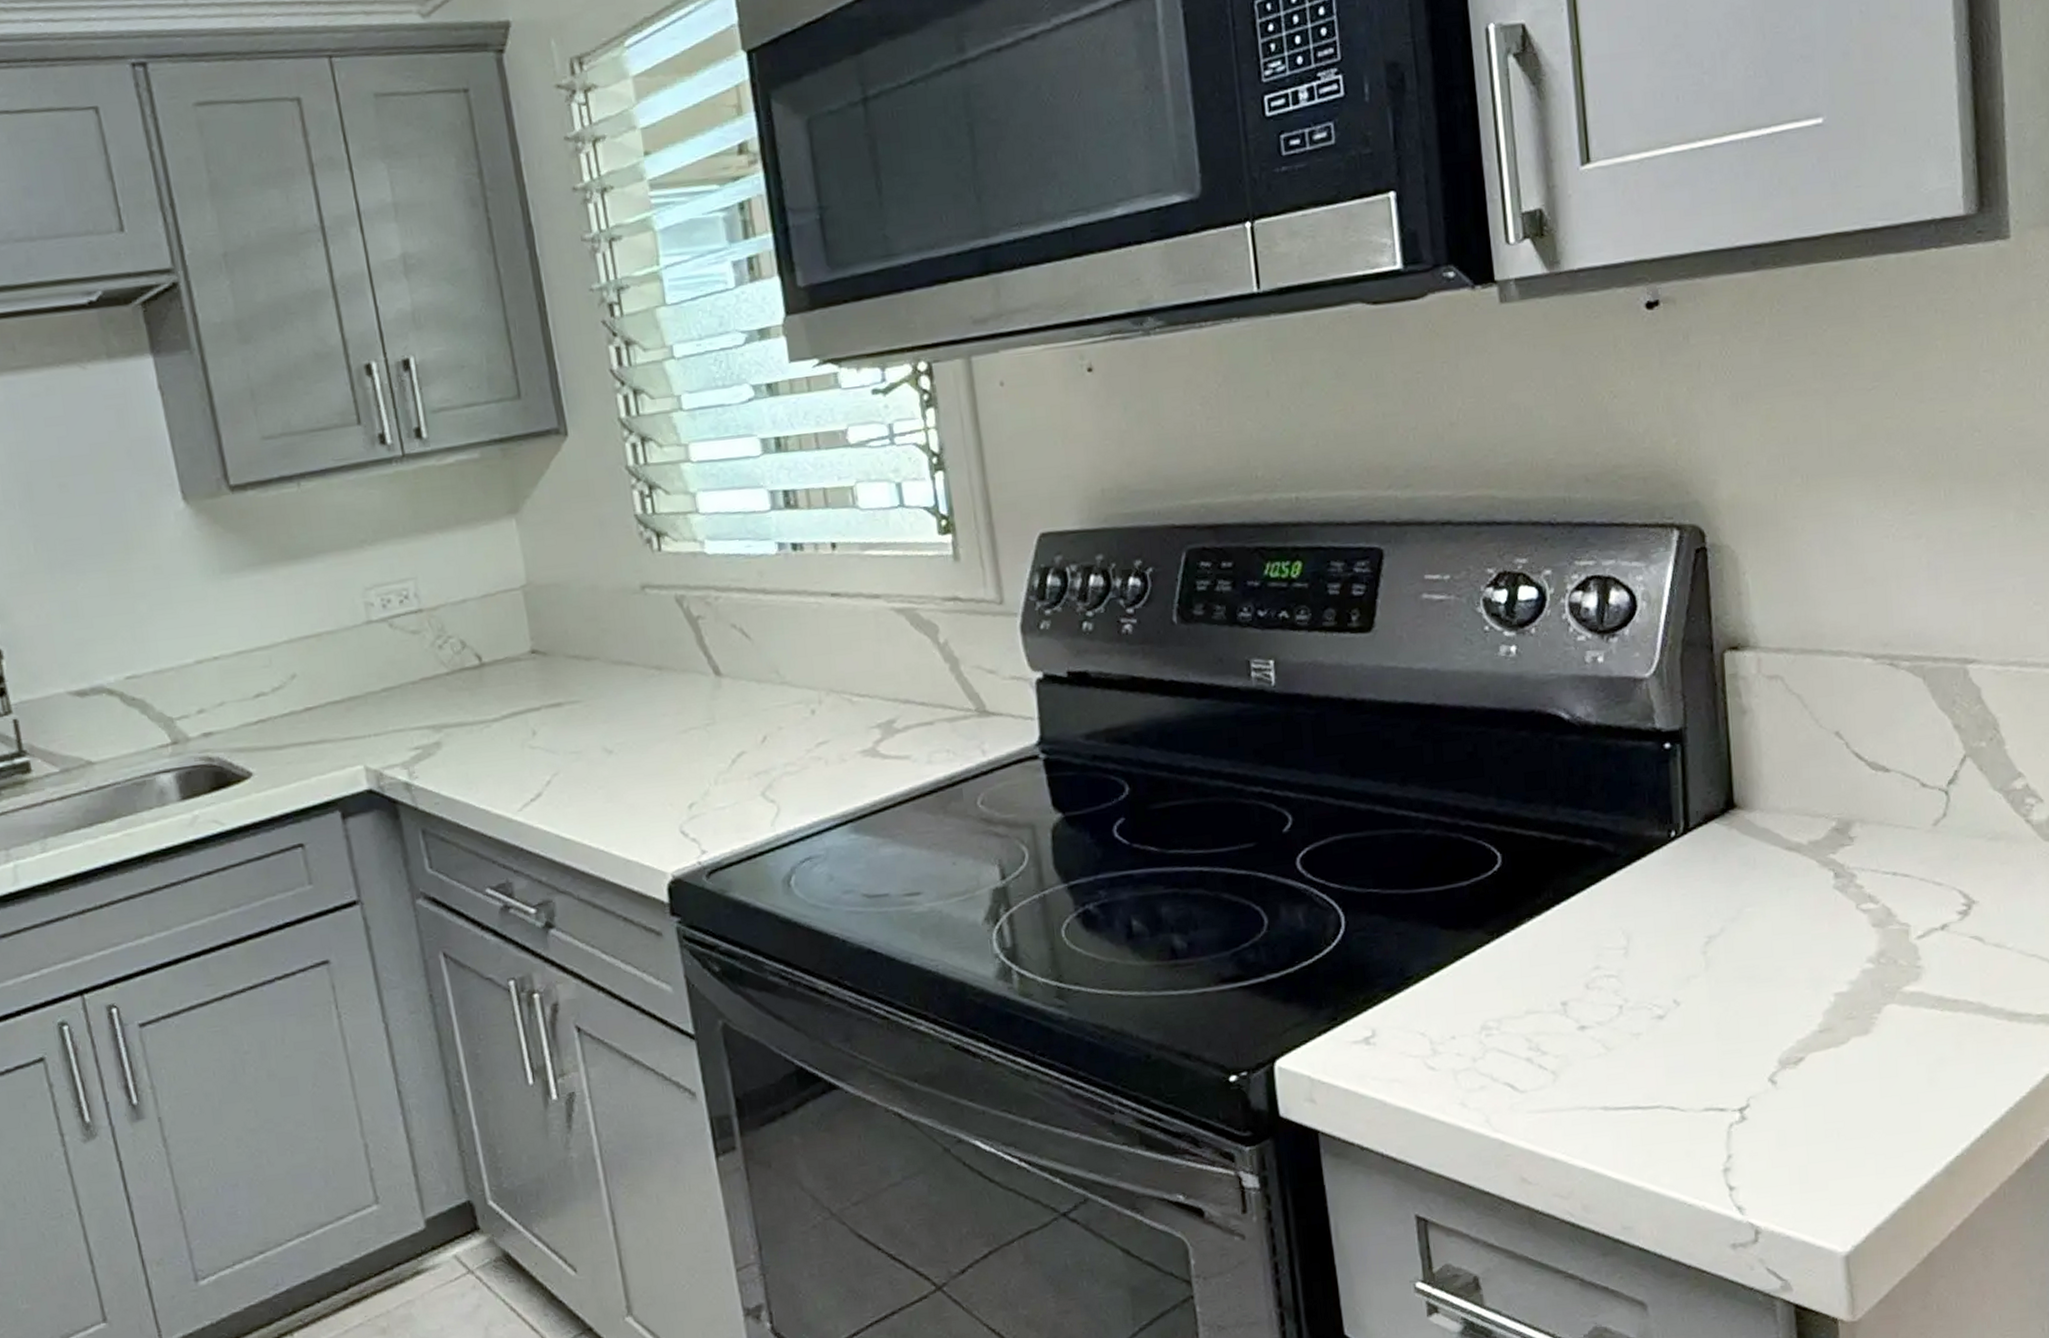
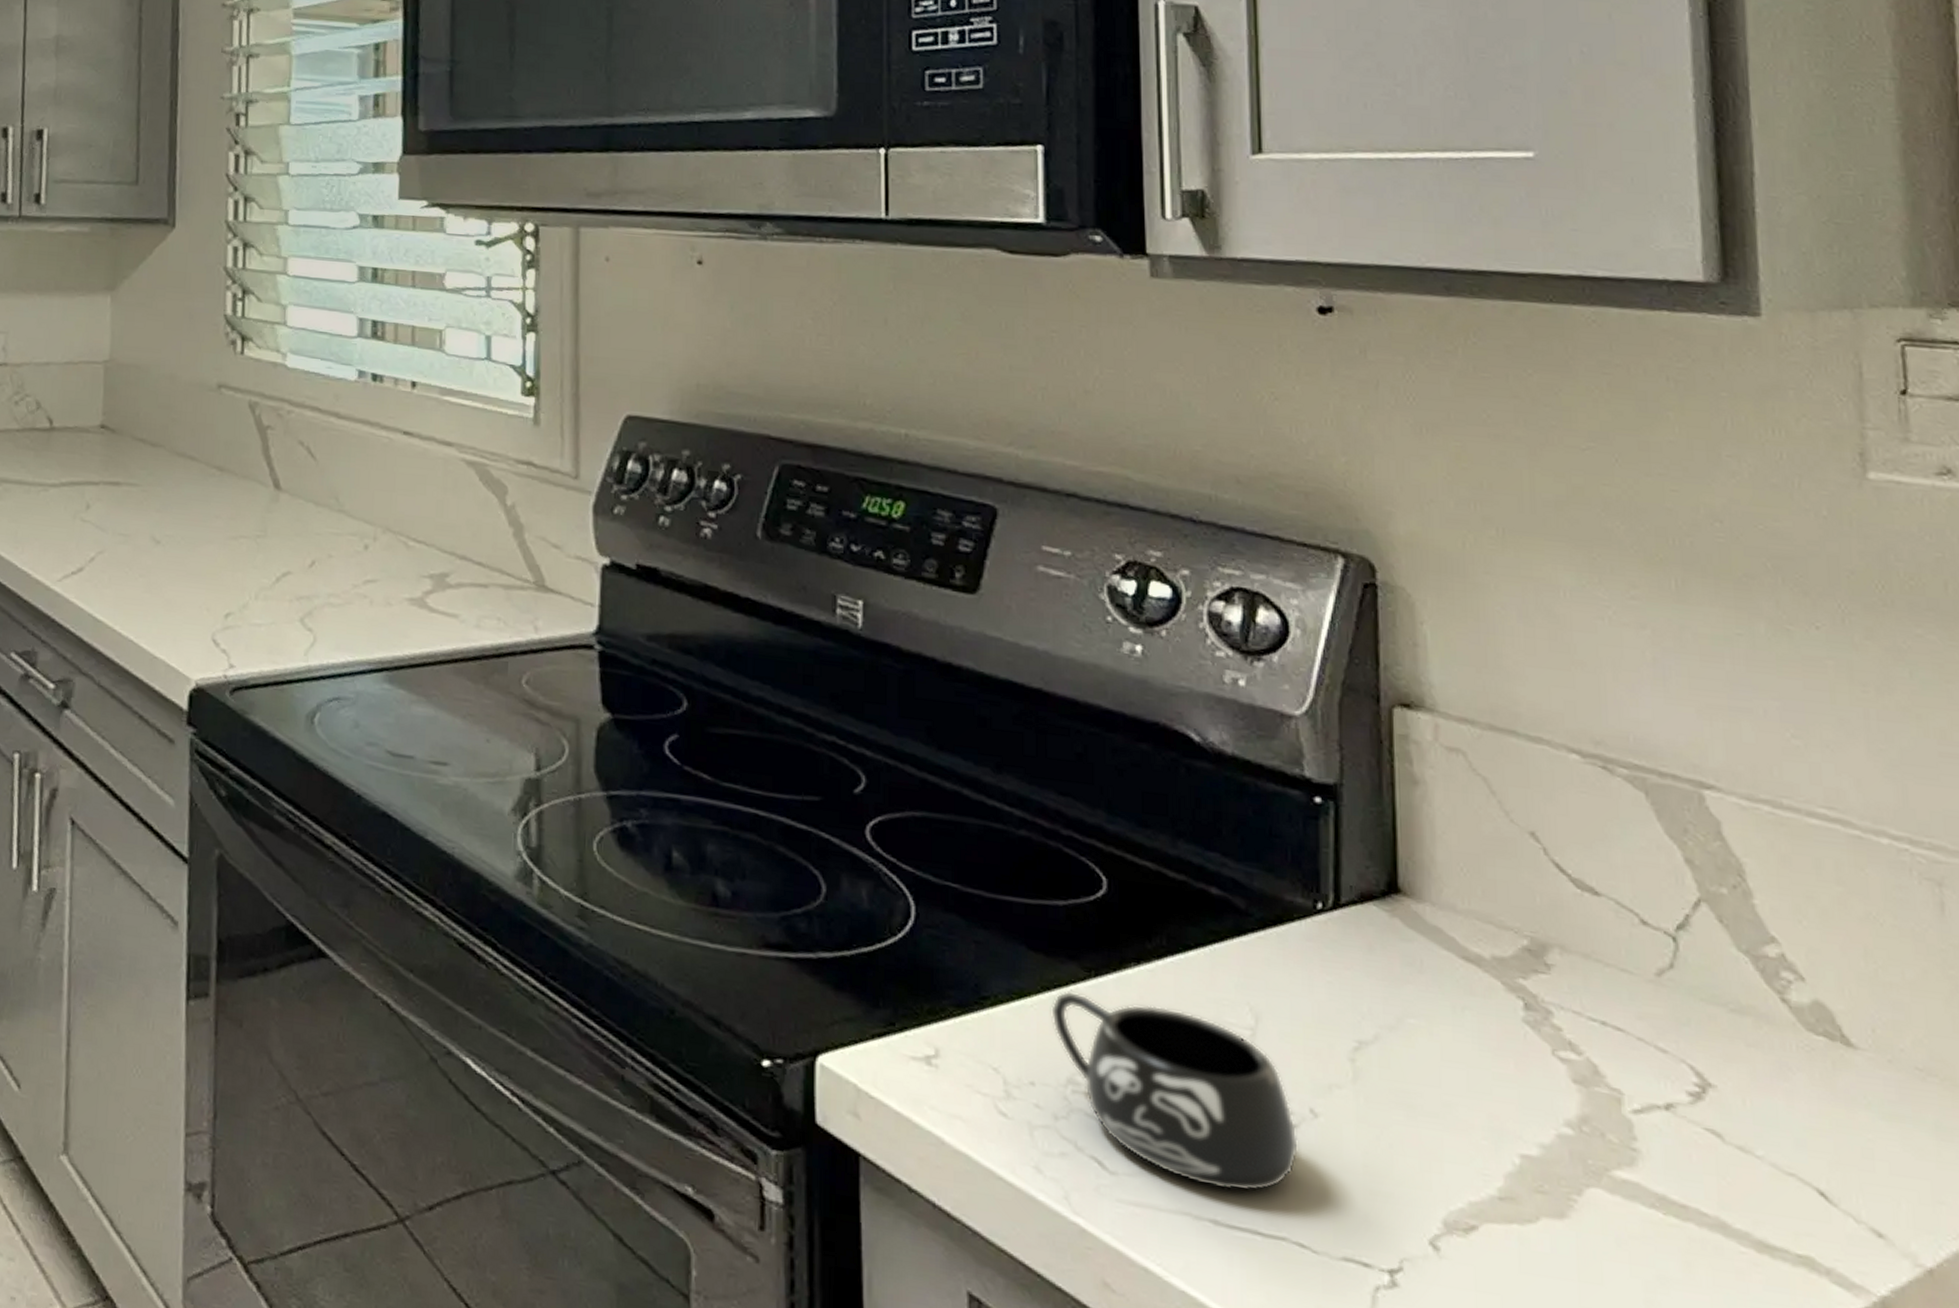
mug: none [1463,948,1667,1083] -> present [1051,990,1299,1192]

